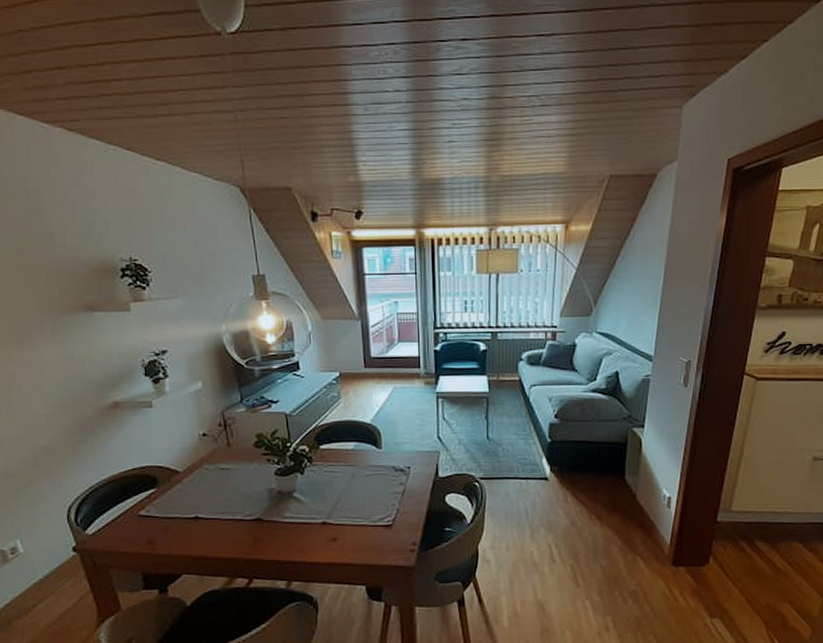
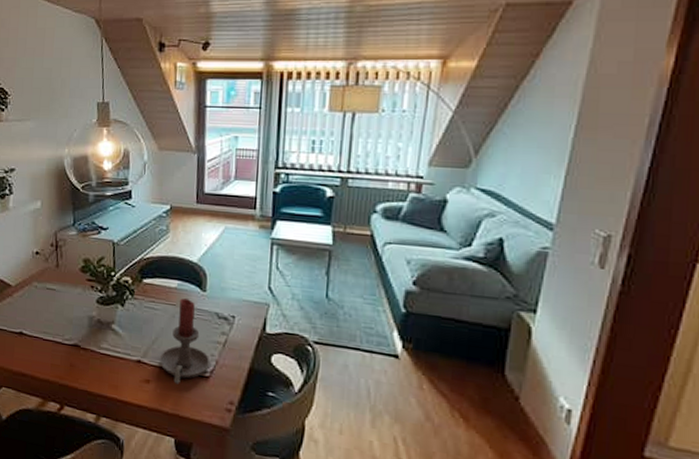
candle holder: none [343,457,392,537] -> present [159,297,210,384]

